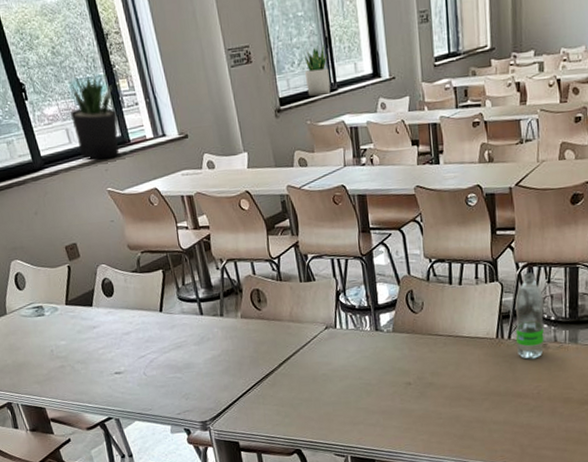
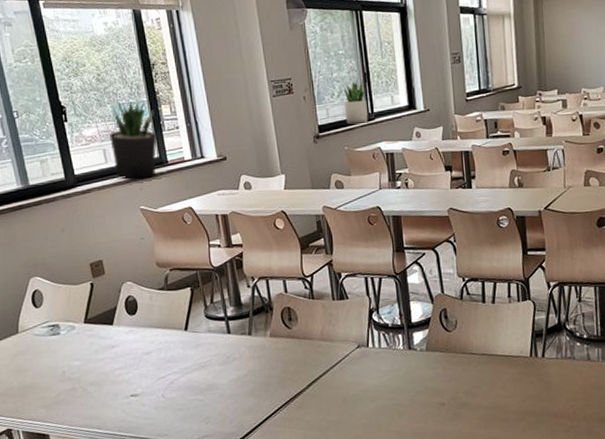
bottle: present [515,272,545,359] -> none [548,291,578,378]

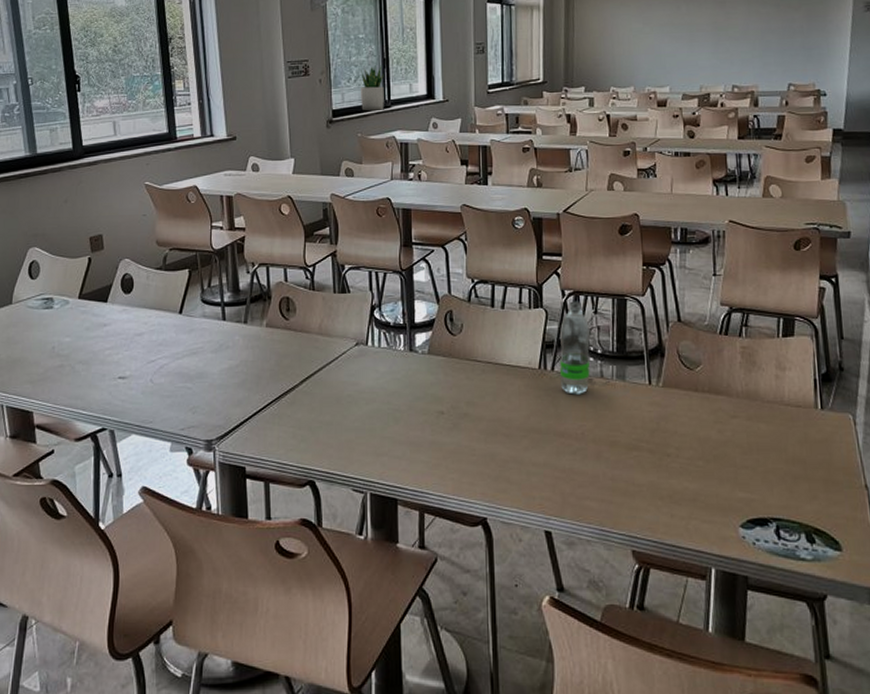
planter: present [110,96,157,180] -> none [121,69,168,154]
bottle: none [548,291,578,378] -> present [559,301,591,395]

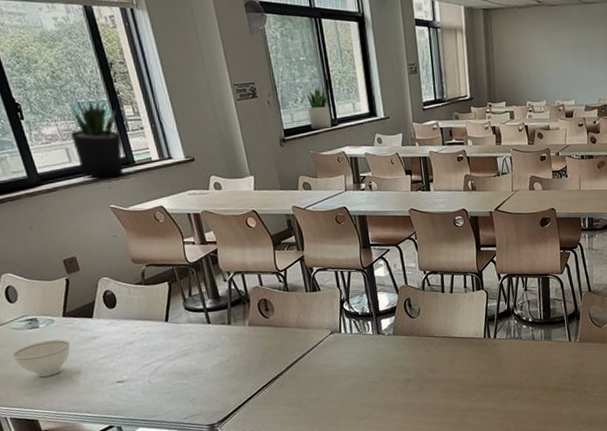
bowl: none [22,323,80,364] -> present [12,339,71,378]
planter: none [121,69,168,154] -> present [69,95,123,179]
bottle: present [559,301,591,395] -> none [498,282,525,355]

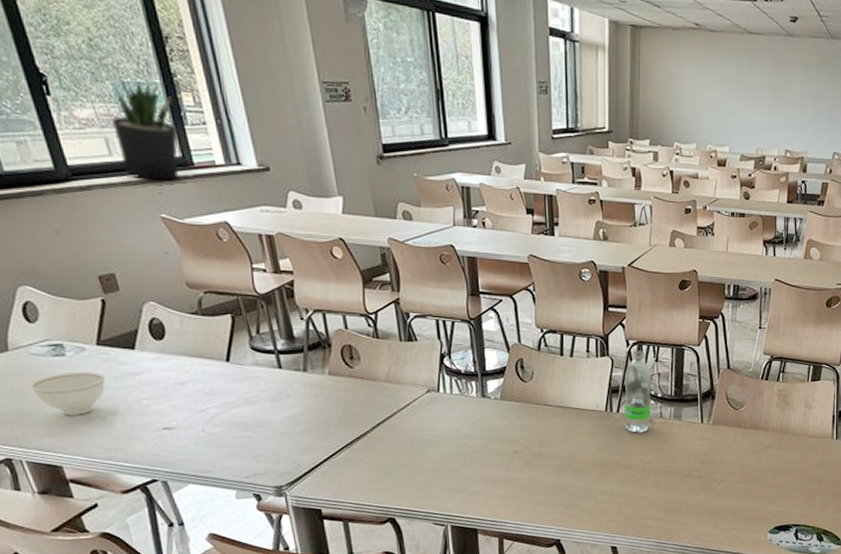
planter: present [306,85,332,129] -> none [412,95,441,149]
bottle: none [498,282,525,355] -> present [624,350,652,433]

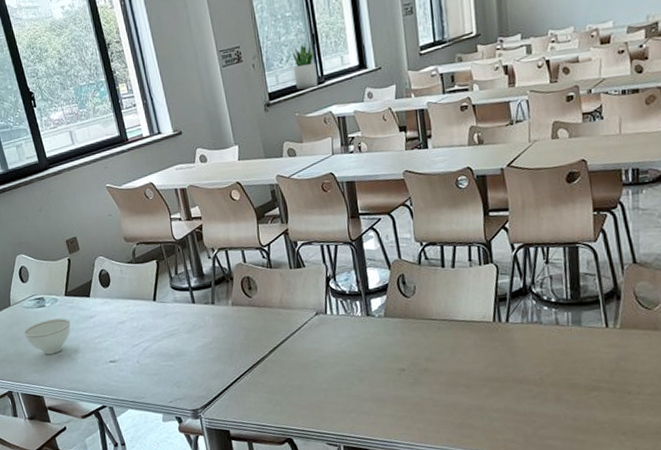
planter: present [111,72,178,181] -> none [73,78,118,159]
planter: none [412,95,441,149] -> present [291,40,318,90]
bottle: present [624,350,652,433] -> none [512,253,546,343]

